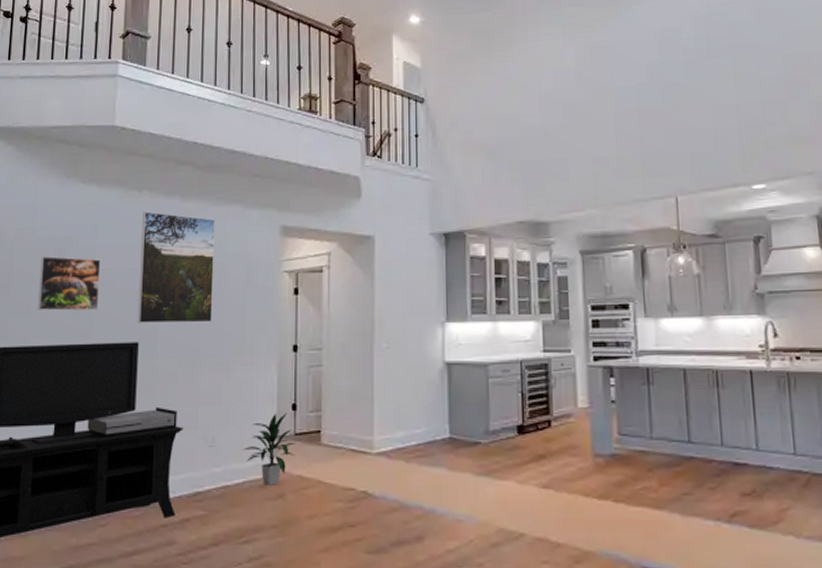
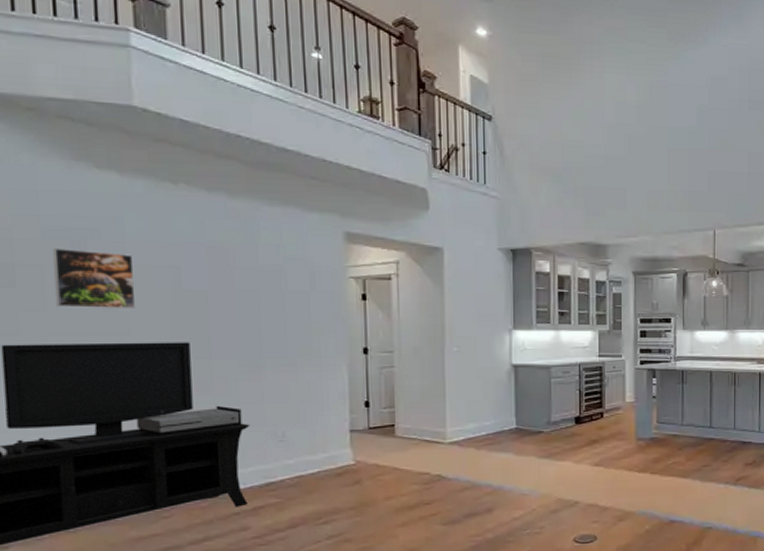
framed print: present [137,211,215,324] -> none [181,206,274,325]
indoor plant: present [243,412,295,485] -> none [316,409,370,474]

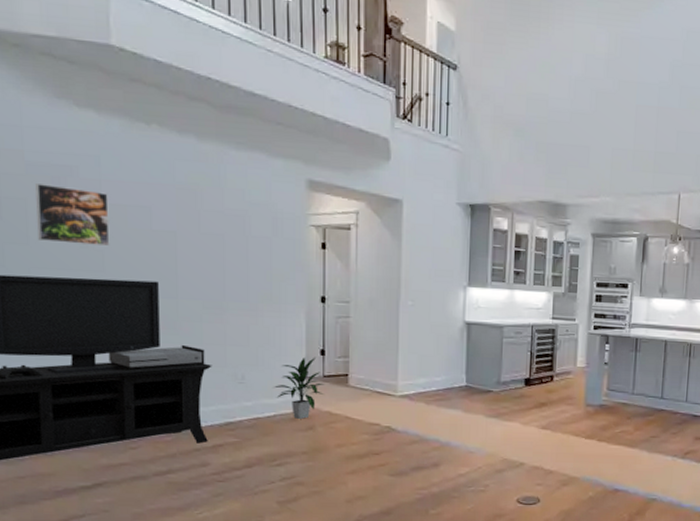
indoor plant: none [316,409,370,474] -> present [273,357,324,419]

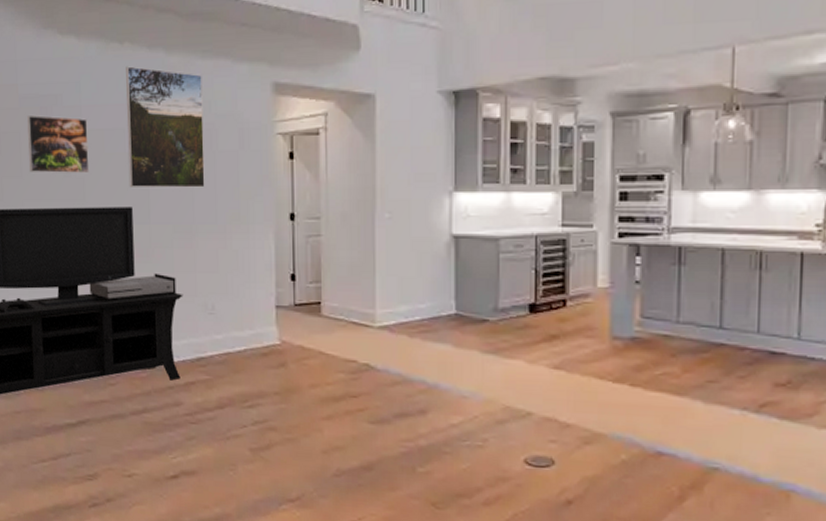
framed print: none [153,147,237,269] -> present [126,66,205,188]
indoor plant: present [273,357,324,419] -> none [243,283,295,354]

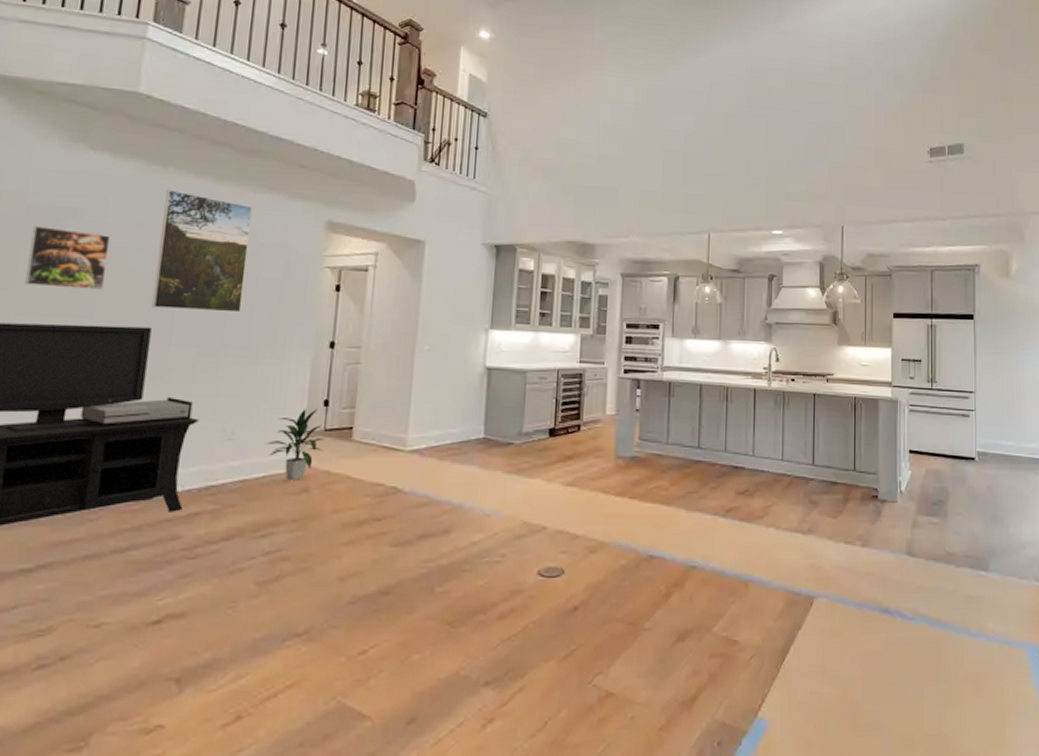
indoor plant: none [243,283,295,354] -> present [266,408,325,480]

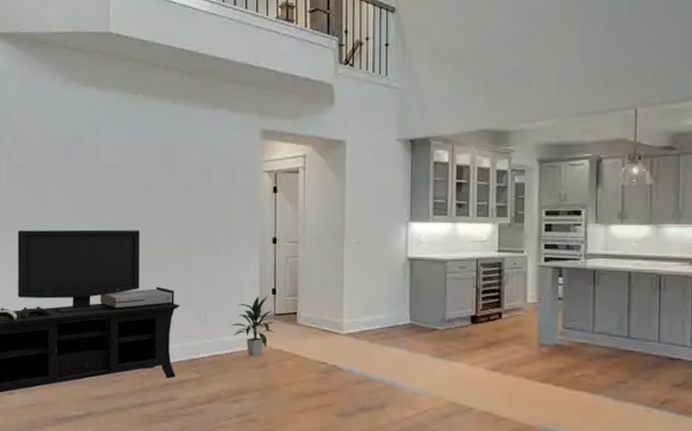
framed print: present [25,226,111,290] -> none [53,153,104,201]
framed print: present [151,189,252,313] -> none [137,113,202,215]

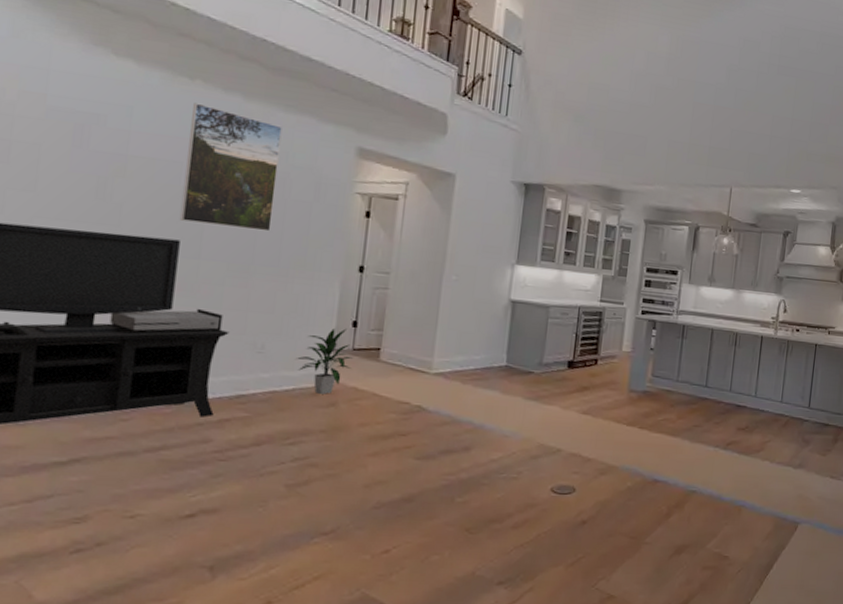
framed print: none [137,113,202,215] -> present [179,102,282,232]

